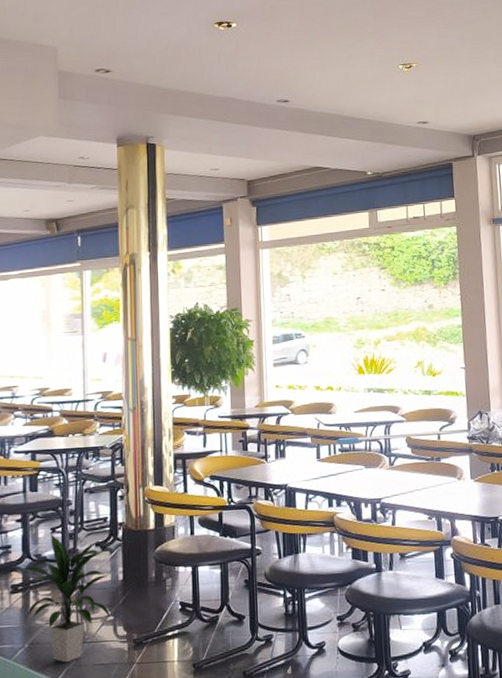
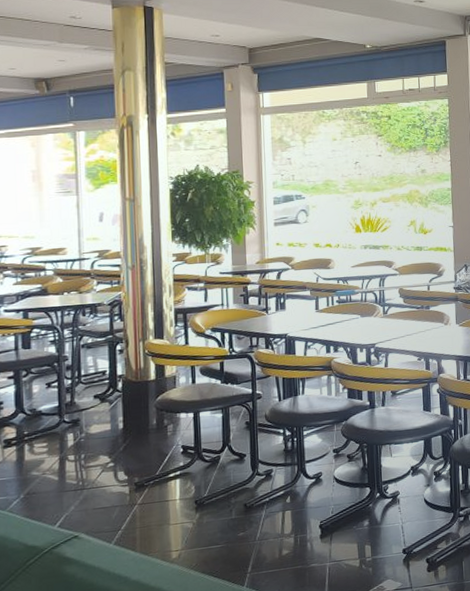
indoor plant: present [16,533,111,663] -> none [9,388,111,510]

